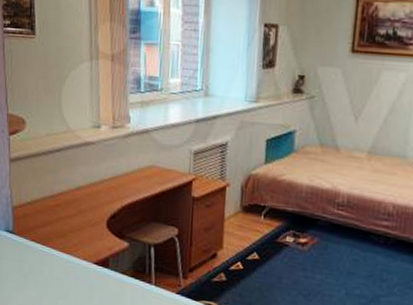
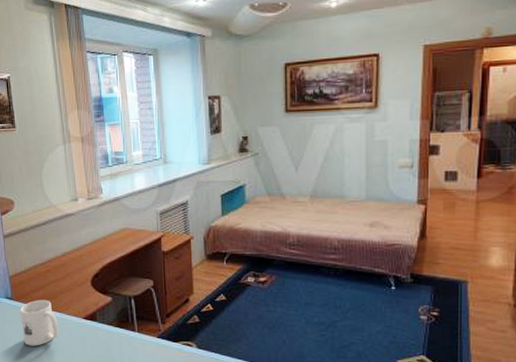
mug: none [21,236,64,290] -> present [20,299,59,346]

